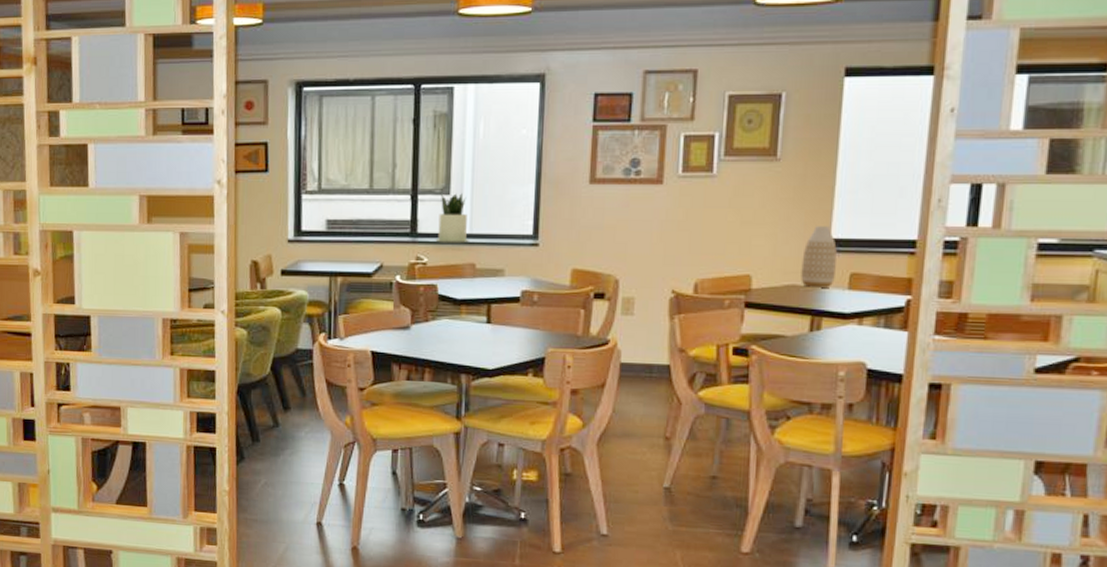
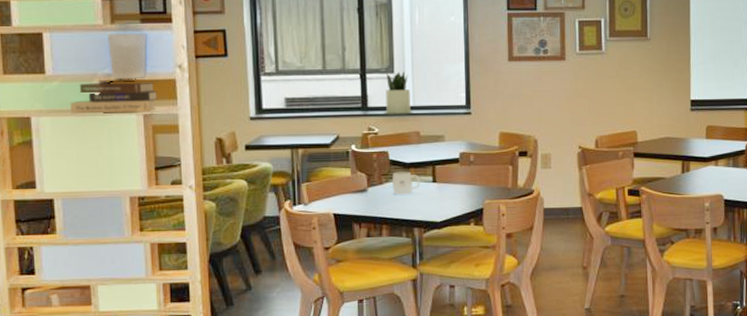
books: none [110,197,196,231] -> present [70,82,158,114]
candle holder: none [148,146,187,195] -> present [107,34,147,80]
mug: none [440,308,473,336] -> present [392,171,421,196]
vase: present [801,226,837,289] -> none [672,90,696,139]

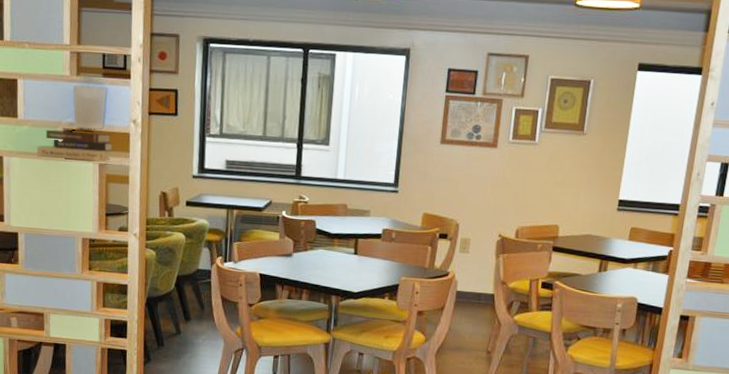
planter: present [384,72,413,115] -> none [315,144,343,187]
mug: present [392,171,421,196] -> none [316,240,343,264]

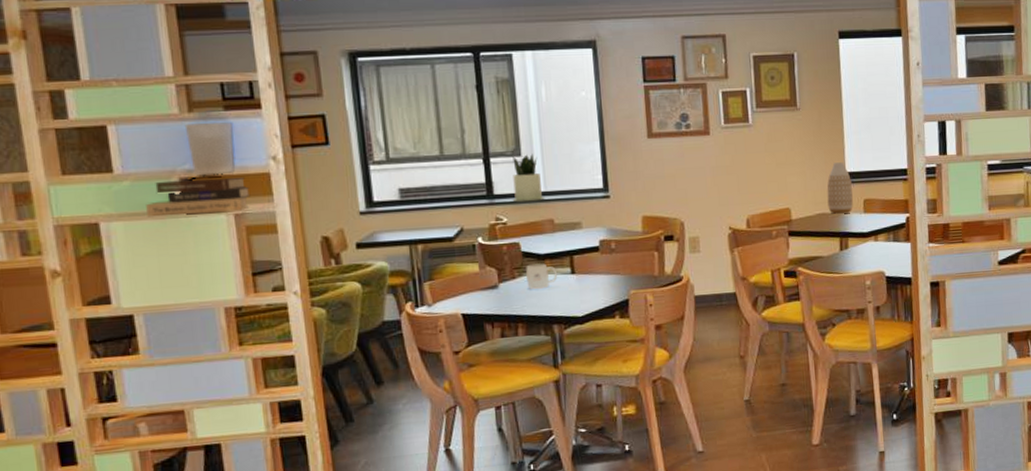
planter: none [315,144,343,187] -> present [511,154,545,203]
mug: none [316,240,343,264] -> present [526,263,558,291]
vase: none [595,189,623,239] -> present [827,162,853,215]

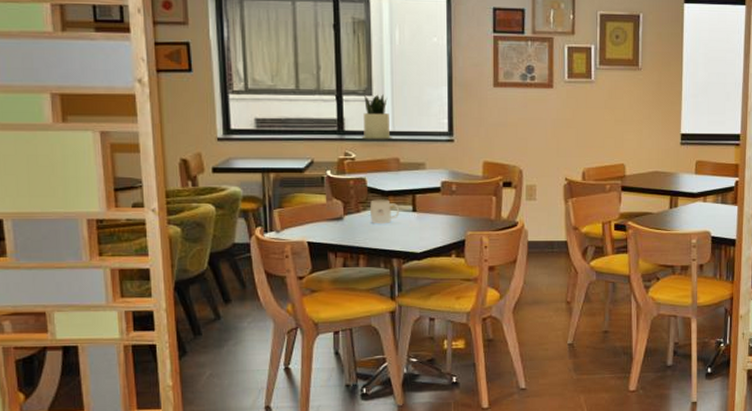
books: present [146,176,251,217] -> none [19,95,116,130]
candle holder: present [184,122,235,176] -> none [57,42,103,93]
vase: present [827,162,853,215] -> none [661,123,686,174]

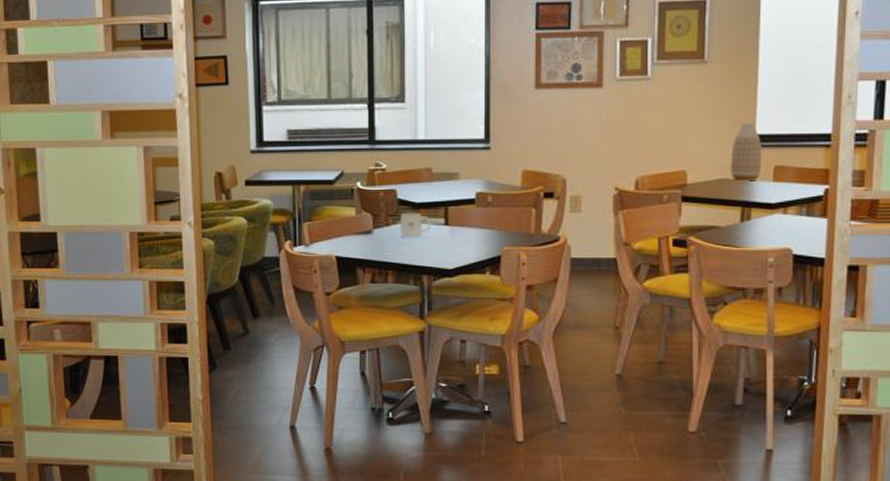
planter: present [361,94,392,140] -> none [393,101,425,149]
vase: none [661,123,686,174] -> present [731,123,761,182]

